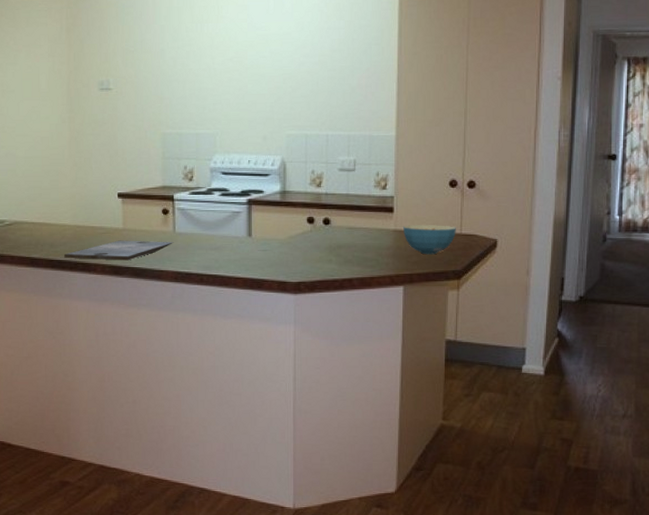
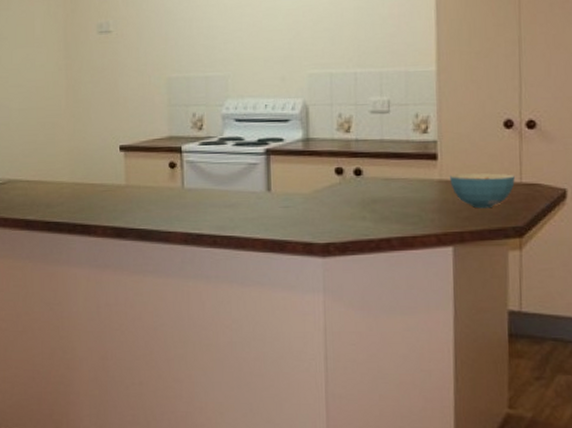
cutting board: present [64,240,174,261] -> none [62,198,183,222]

